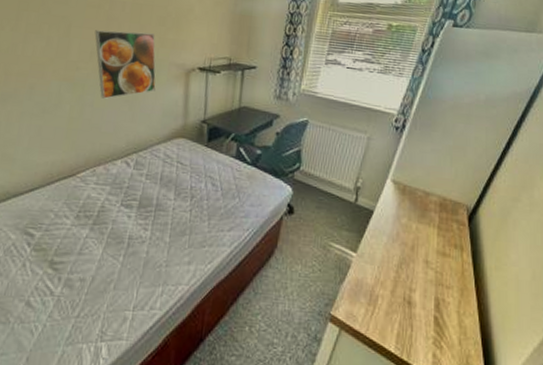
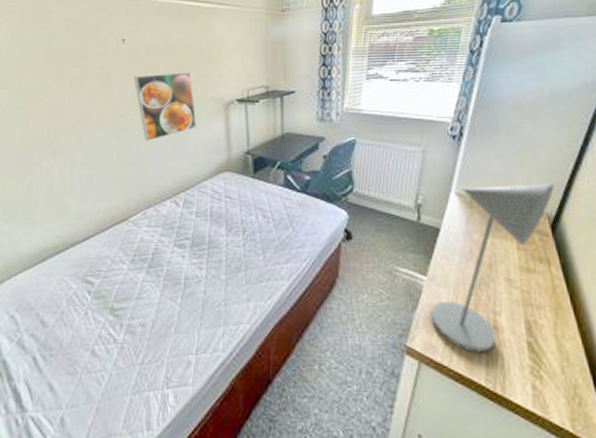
desk lamp: none [355,176,476,324] -> present [431,184,554,353]

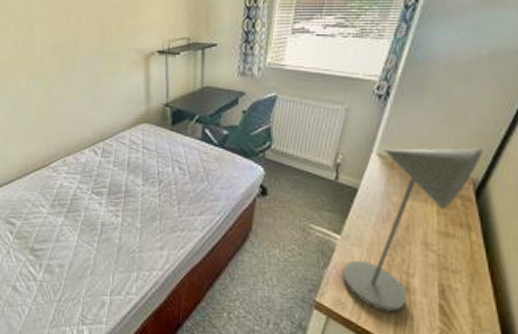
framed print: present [134,72,197,141] -> none [56,22,117,90]

